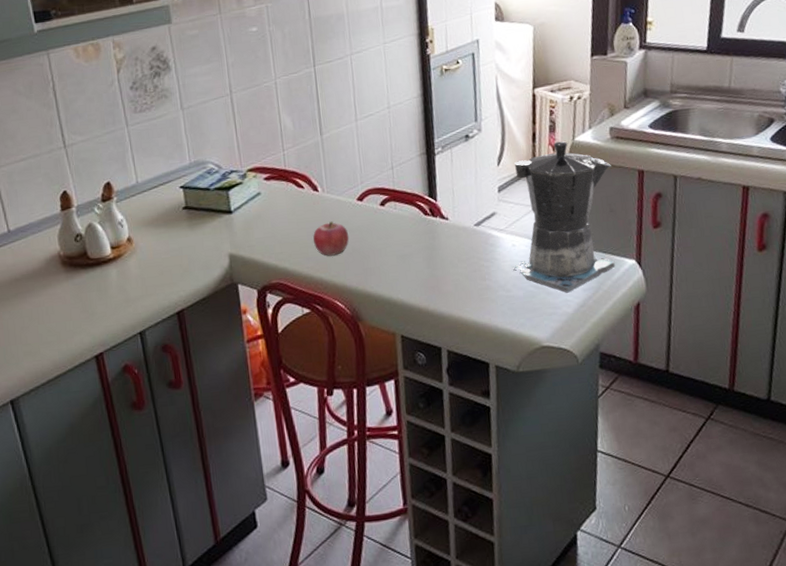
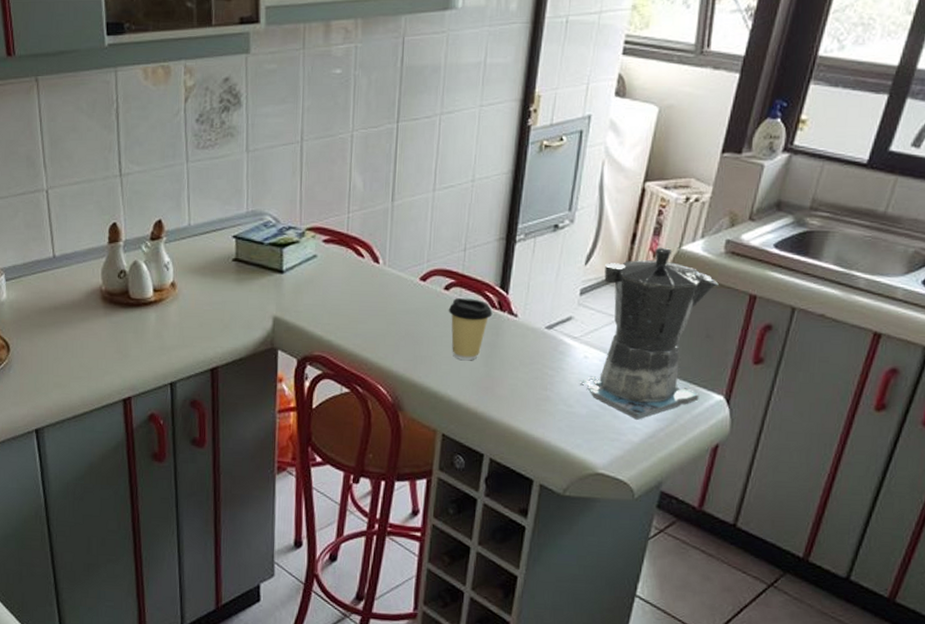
fruit: present [313,221,349,256] -> none [365,298,405,336]
coffee cup: none [387,209,427,266] -> present [448,297,493,361]

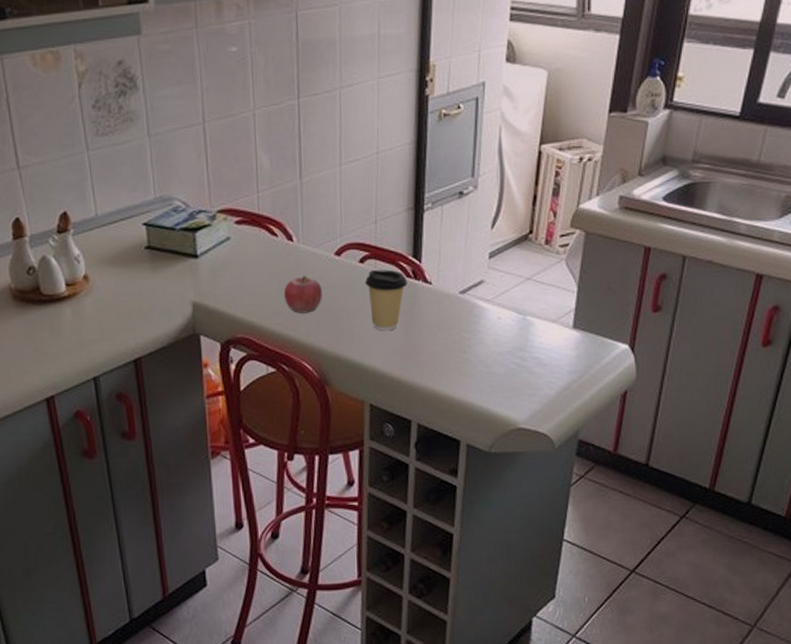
fruit: none [365,298,405,336] -> present [284,275,323,313]
coffee maker: present [576,247,719,420] -> none [493,207,616,374]

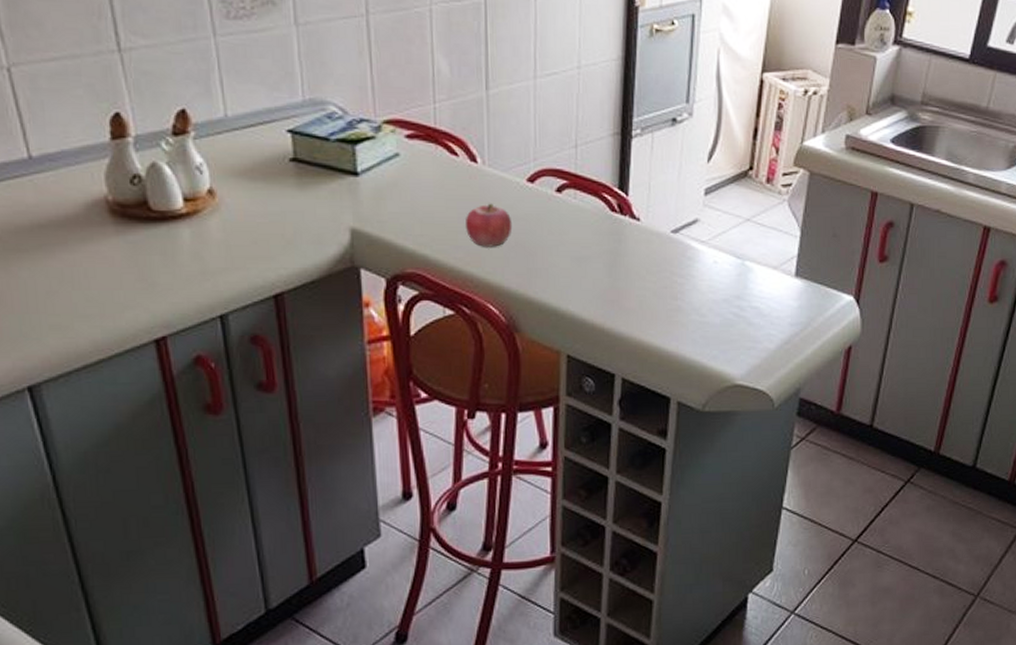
coffee cup: present [365,269,408,331] -> none [562,200,613,272]

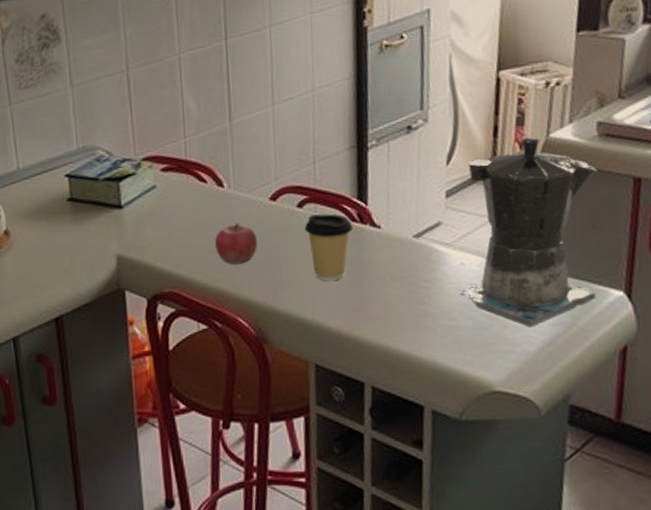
coffee cup: none [562,200,613,272] -> present [304,214,353,282]
coffee maker: none [708,142,842,326] -> present [456,137,597,327]

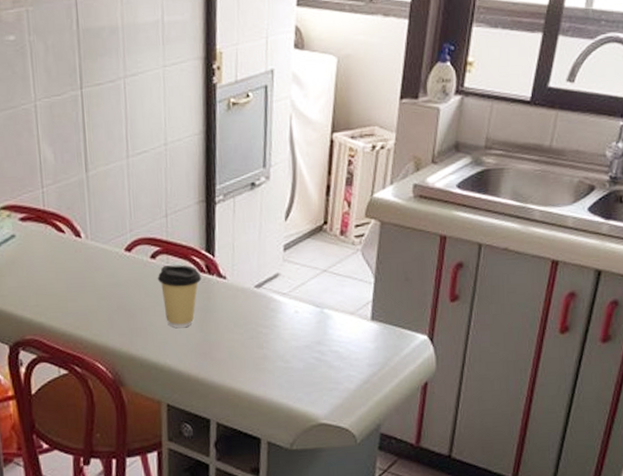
fruit: present [215,223,258,264] -> none [74,273,114,312]
coffee maker: present [456,137,597,327] -> none [290,196,411,368]

